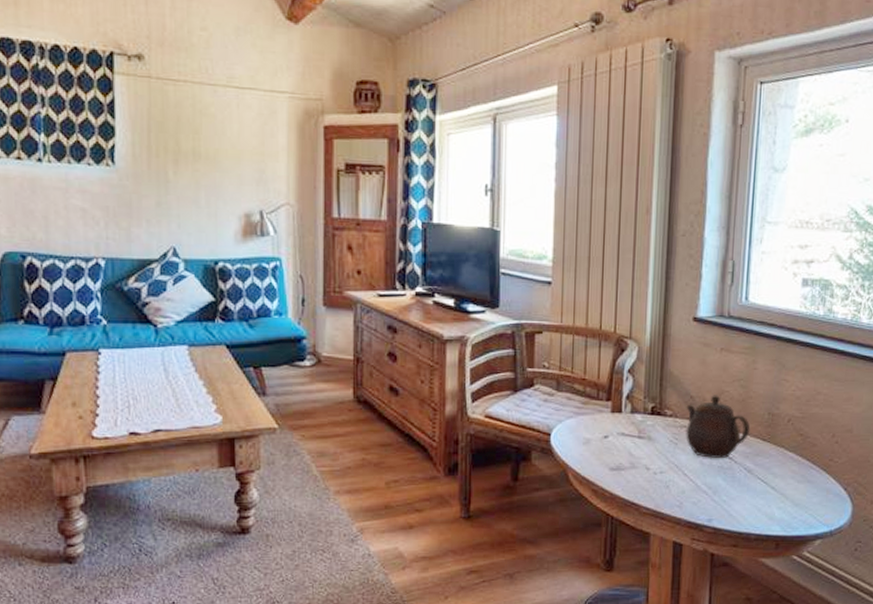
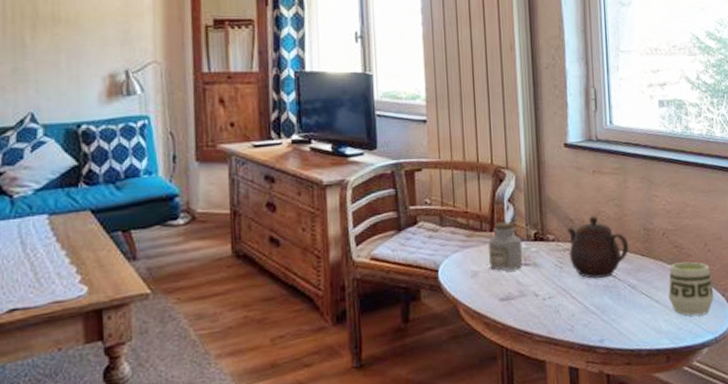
jar: none [603,392,638,441] -> present [487,221,523,271]
cup: none [786,451,836,506] -> present [668,261,714,316]

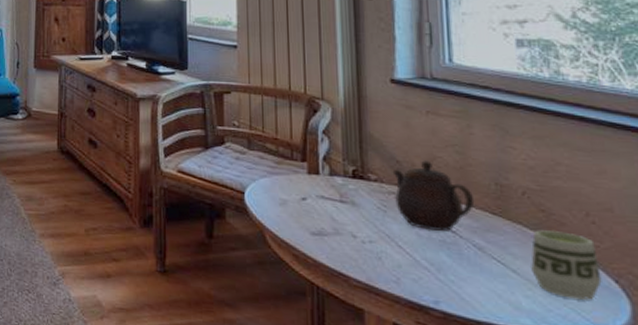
jar: present [487,221,523,271] -> none [298,153,339,205]

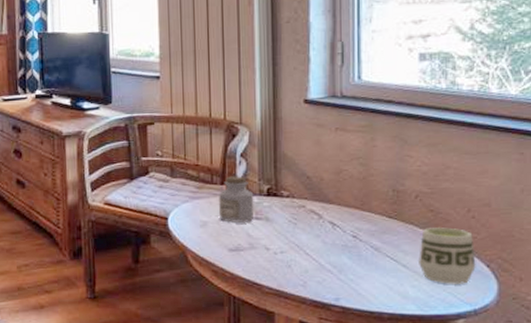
jar: none [298,153,339,205] -> present [218,176,255,223]
teapot: present [392,160,475,231] -> none [303,174,374,237]

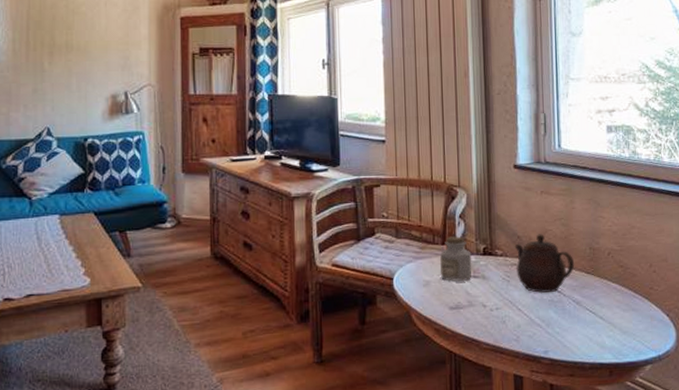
teapot: none [303,174,374,237] -> present [514,234,575,293]
cup: present [419,227,476,284] -> none [612,281,658,333]

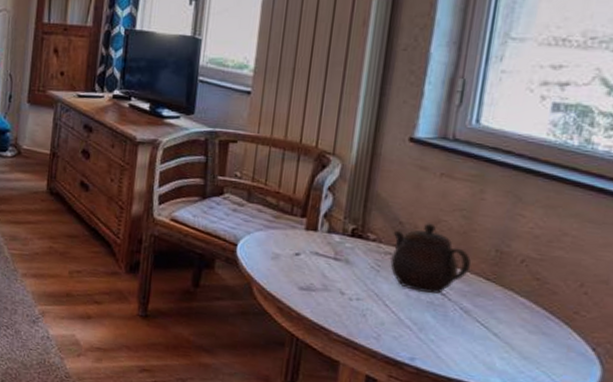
jar: present [439,236,472,281] -> none [294,209,337,262]

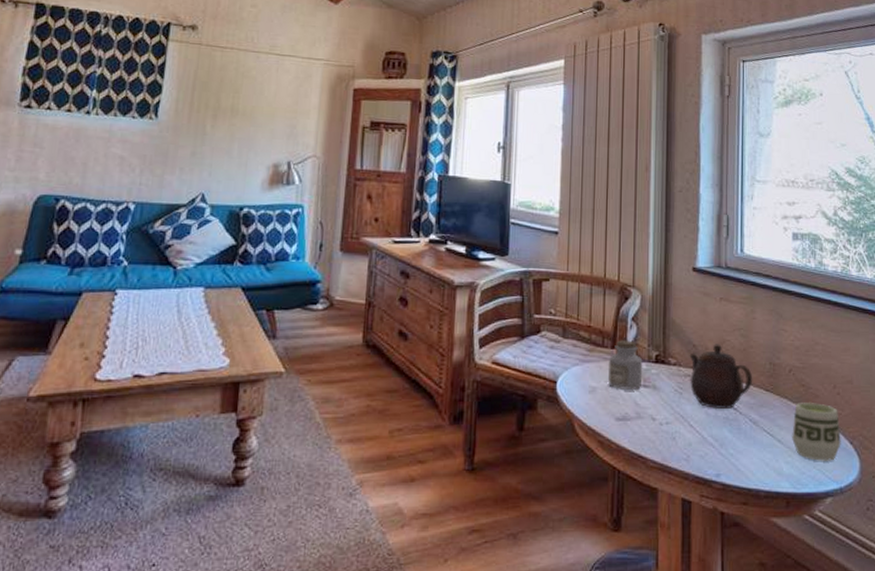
jar: none [294,209,337,262] -> present [608,340,643,390]
cup: none [512,297,582,365] -> present [792,403,841,461]

